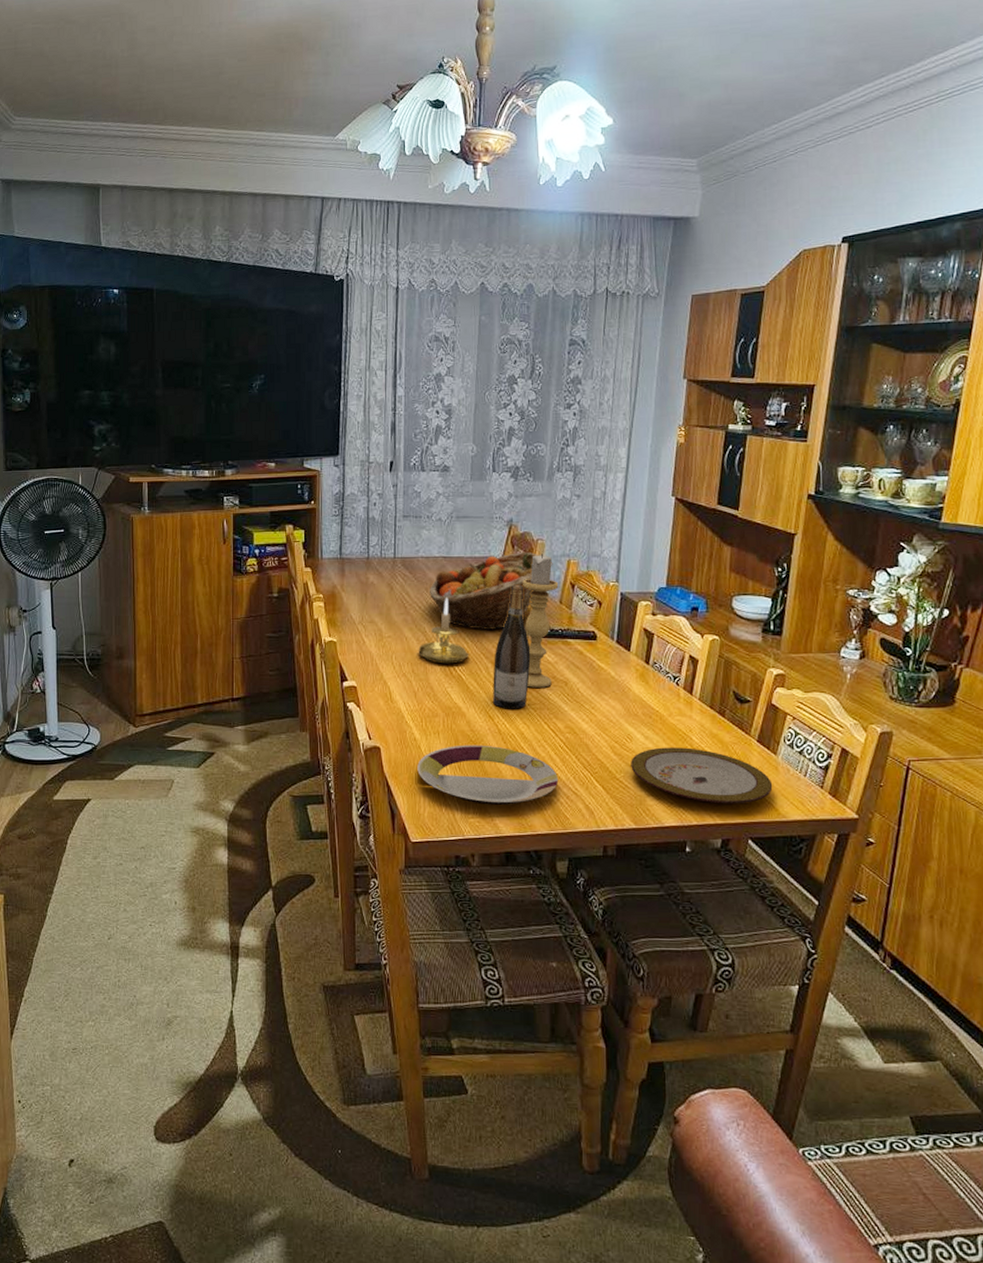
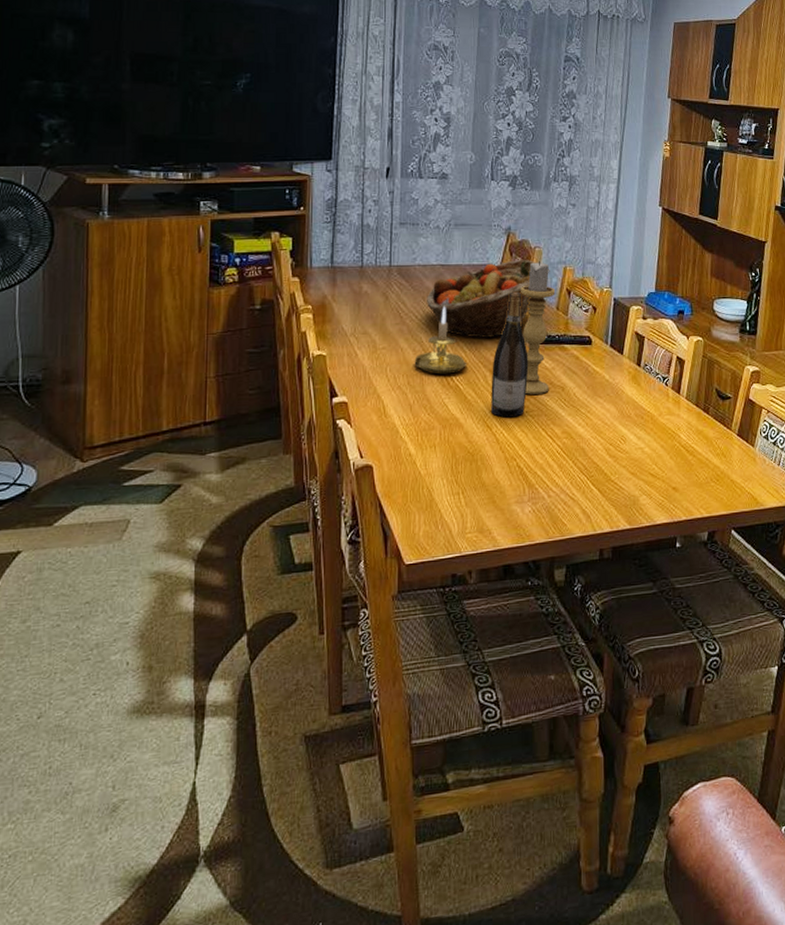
plate: present [417,745,559,805] -> none [412,456,557,518]
plate: present [631,747,773,804] -> none [625,445,752,498]

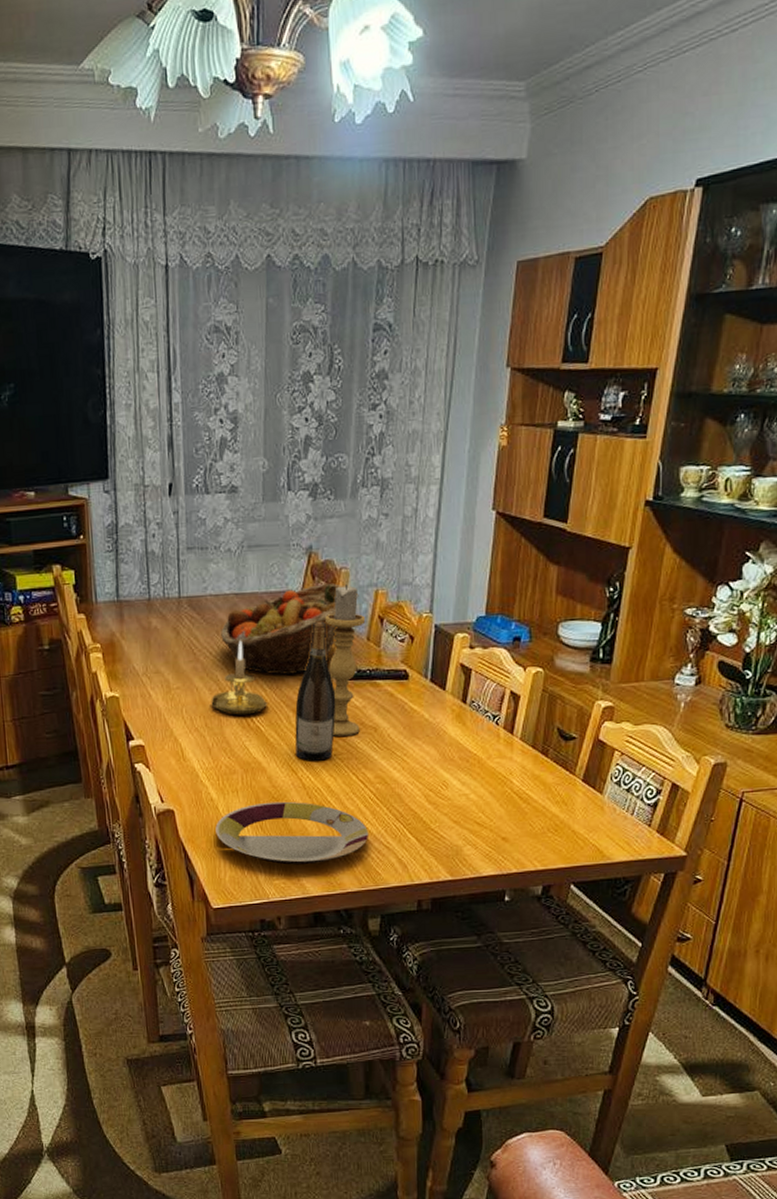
plate: none [412,456,557,518] -> present [215,801,369,865]

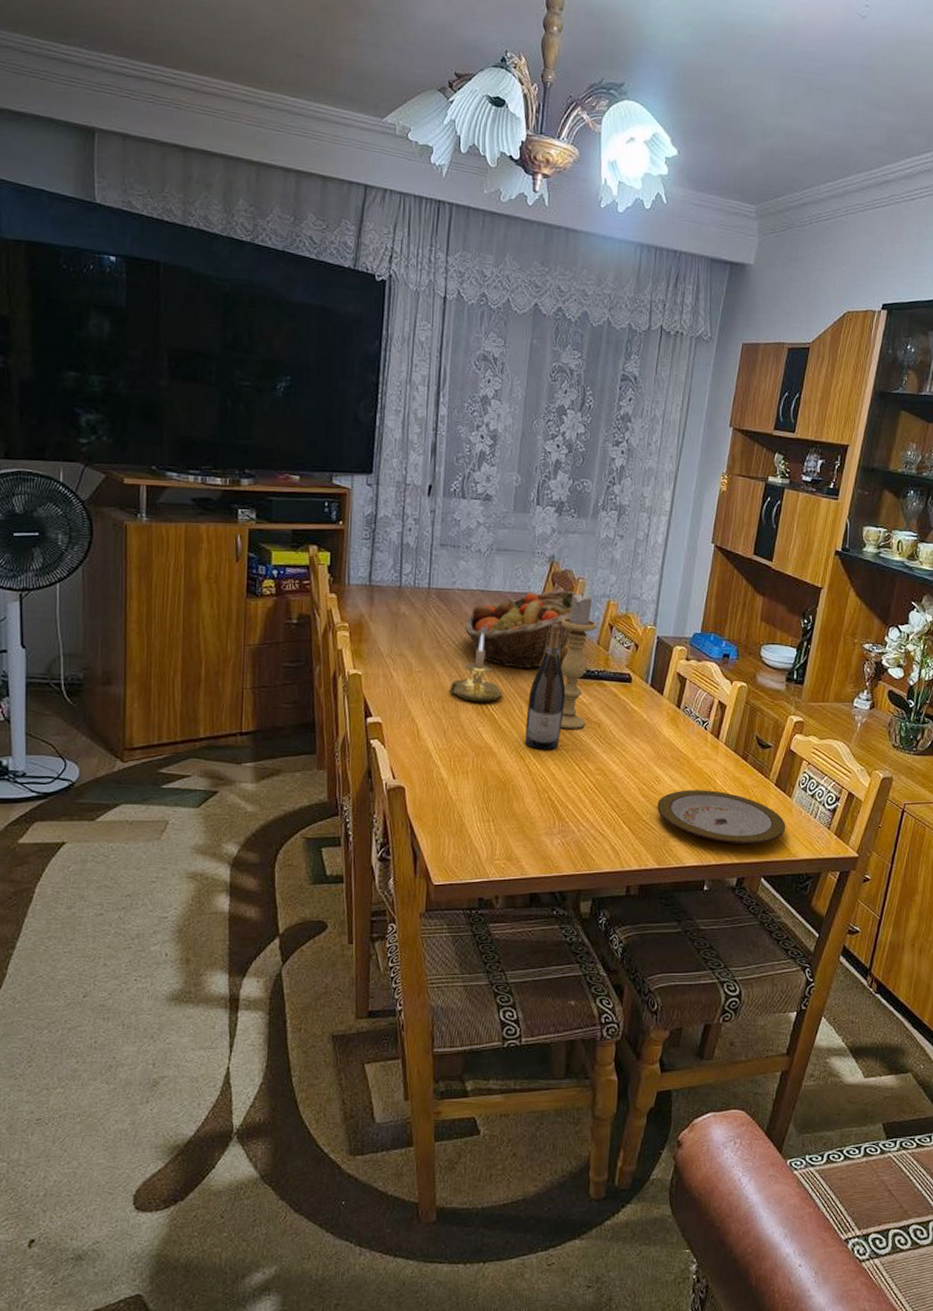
plate: present [215,801,369,865] -> none [443,785,587,846]
plate: none [446,791,598,849] -> present [657,790,786,845]

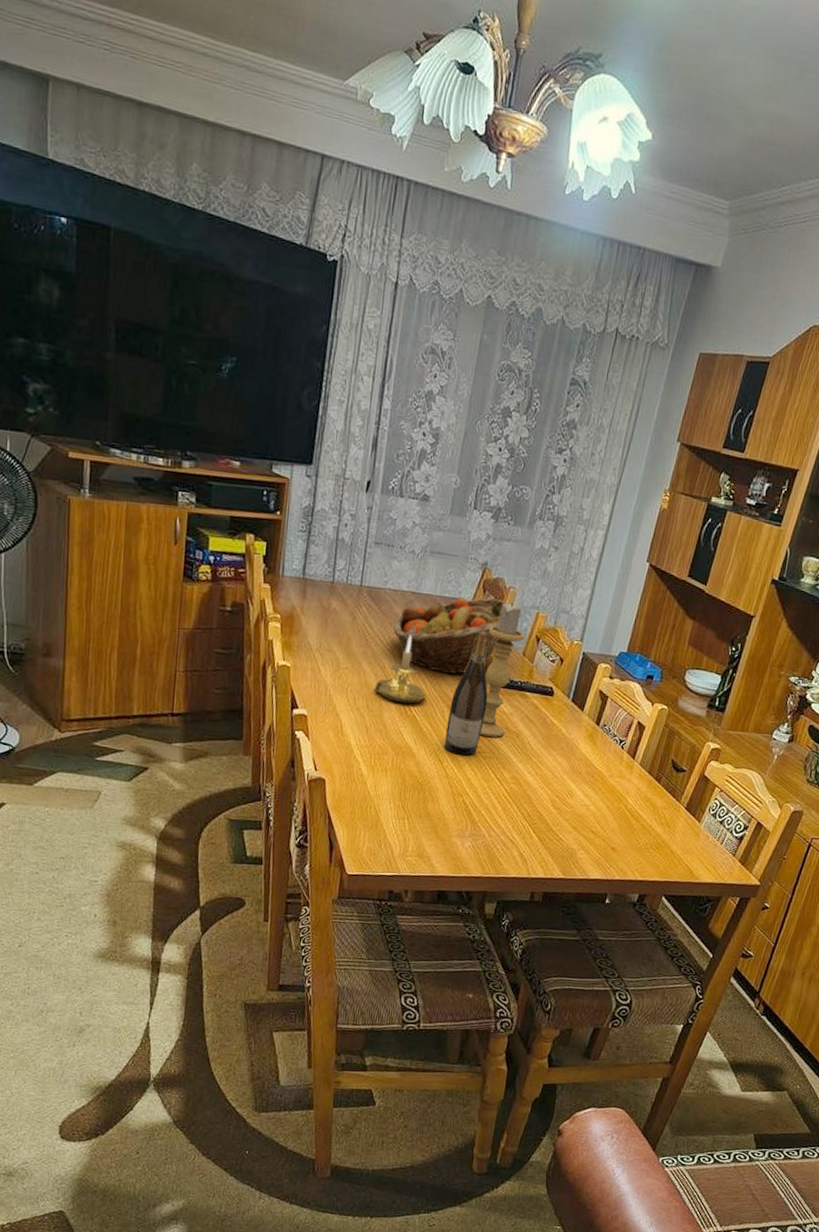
plate: present [657,790,786,845] -> none [567,805,692,864]

